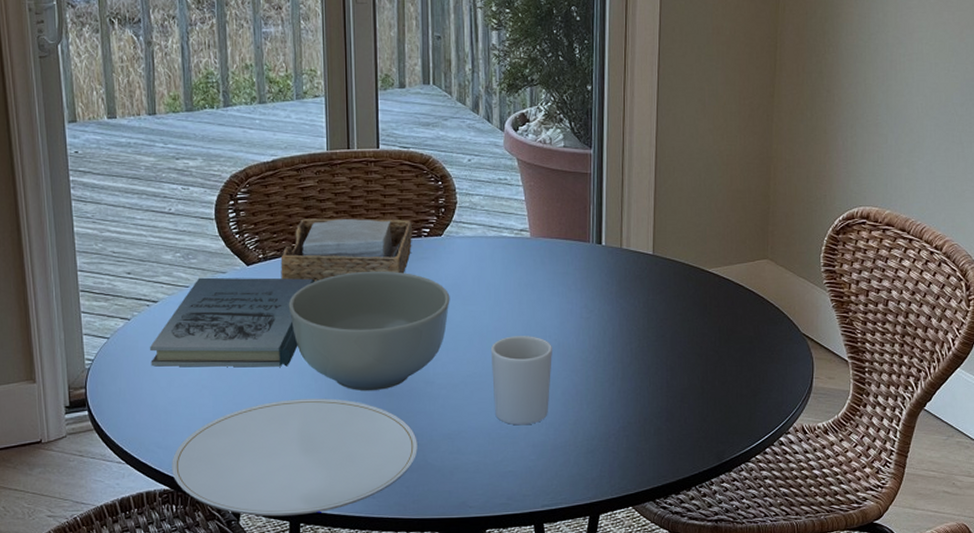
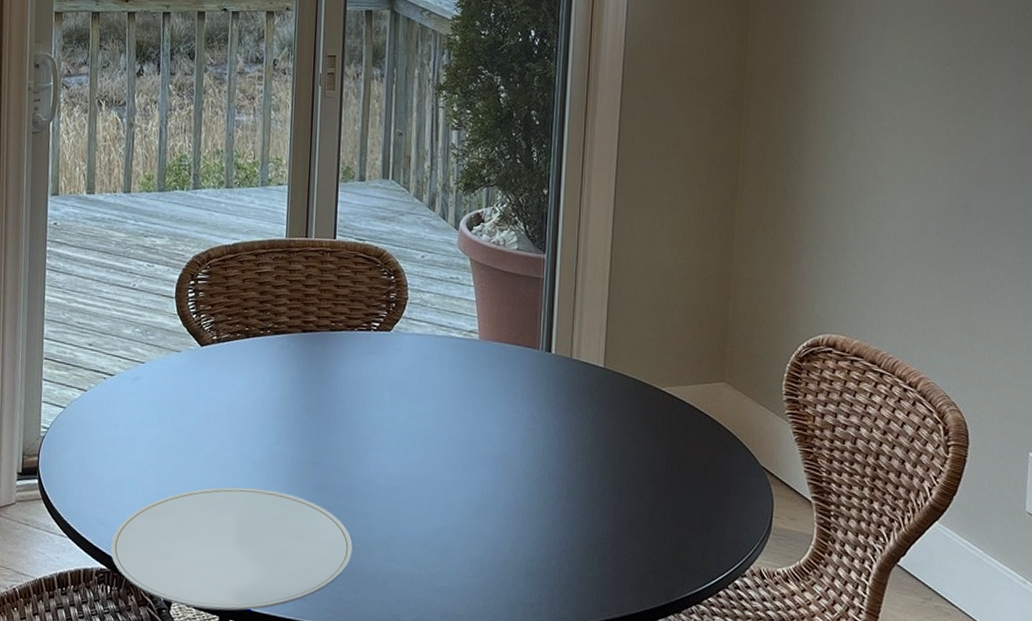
book: present [150,277,320,367] -> none [101,354,269,452]
napkin holder: present [280,218,413,282] -> none [232,303,363,368]
bowl: present [288,270,450,391] -> none [236,361,395,486]
mug: present [490,336,552,426] -> none [432,441,496,539]

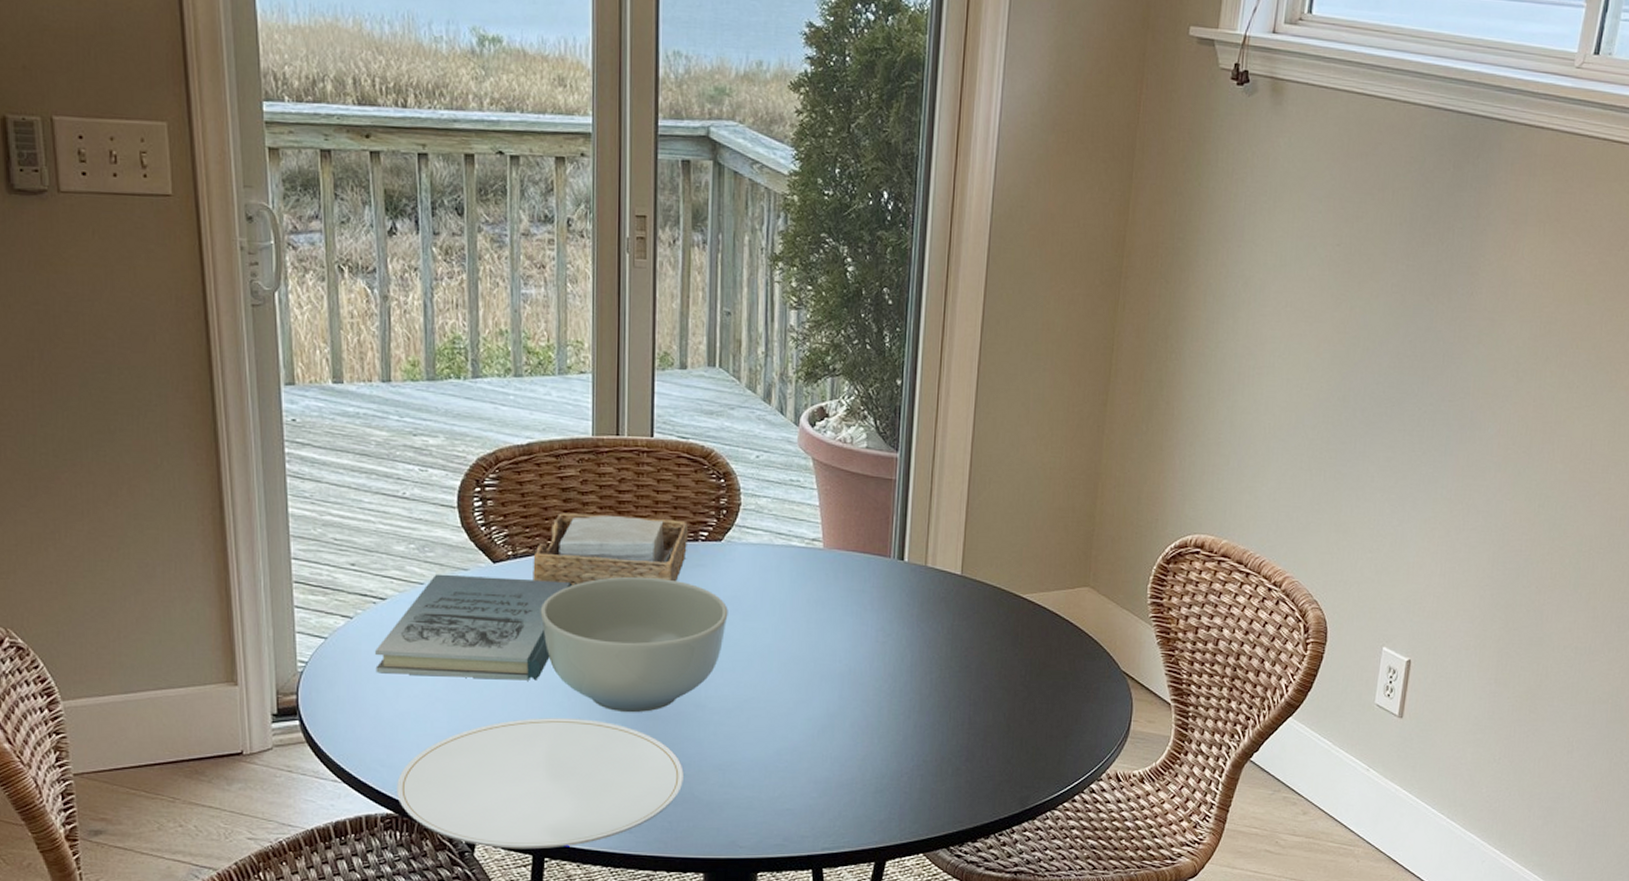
book: none [101,354,269,452] -> present [375,574,578,681]
napkin holder: none [232,303,363,368] -> present [533,512,689,586]
bowl: none [236,361,395,486] -> present [540,576,728,713]

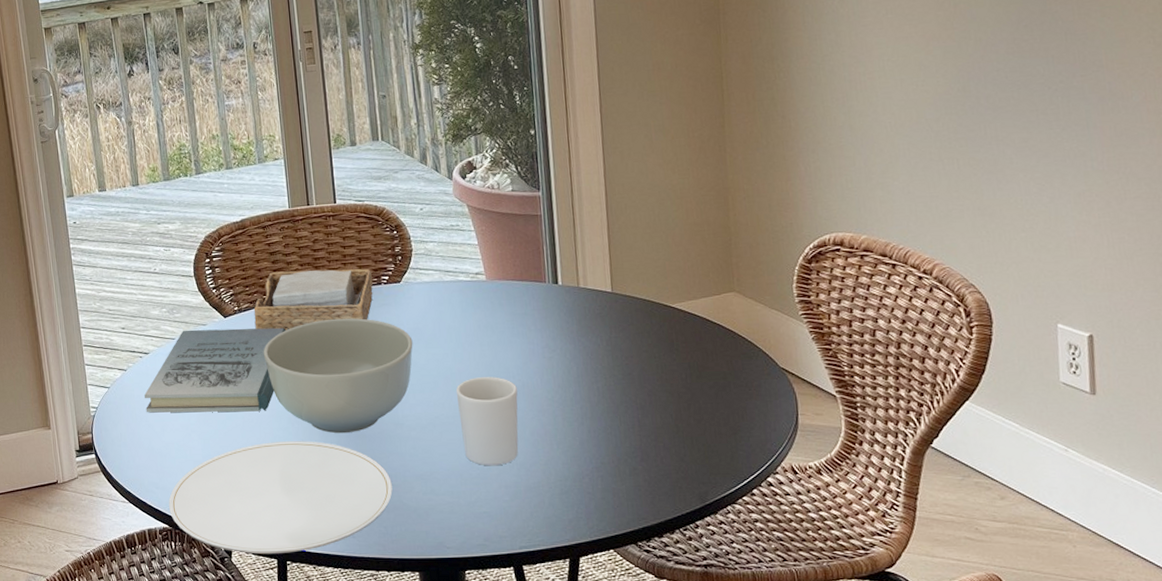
mug: none [771,658,842,759] -> present [455,377,519,466]

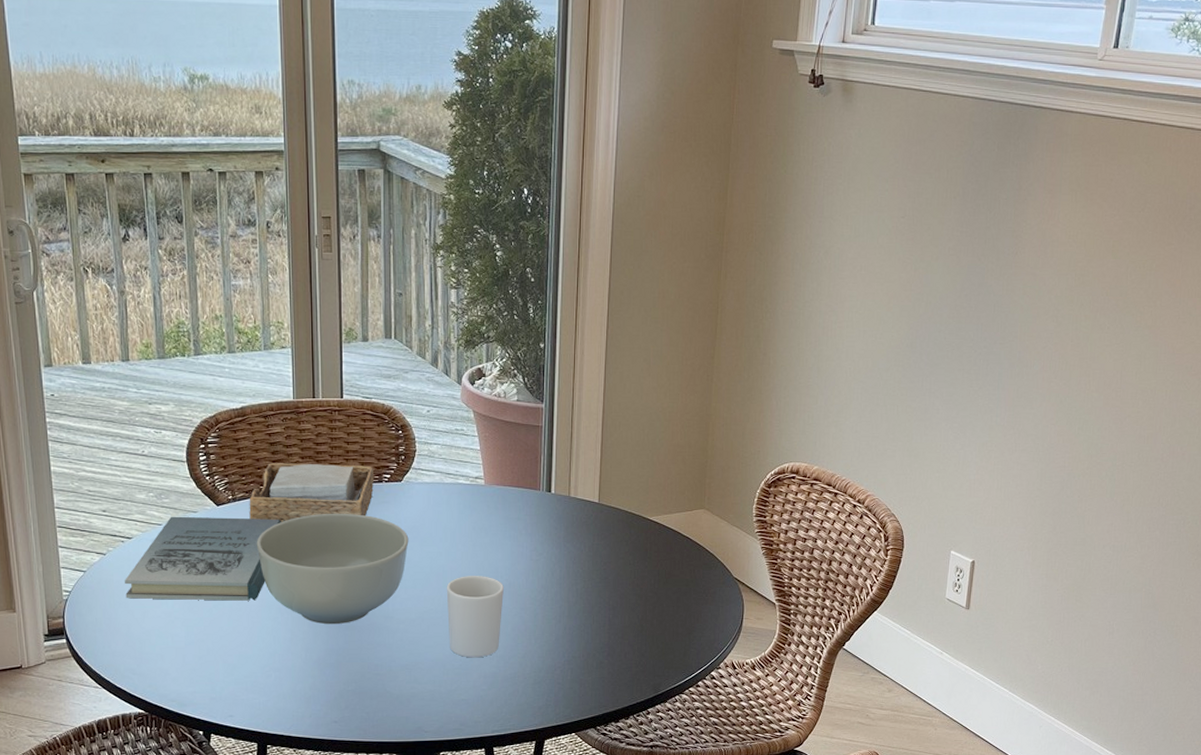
plate: present [168,441,393,555] -> none [146,631,377,739]

